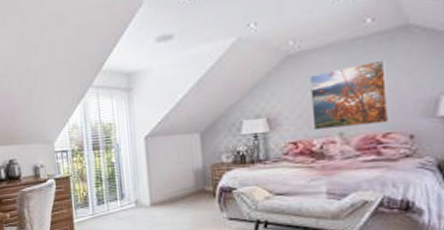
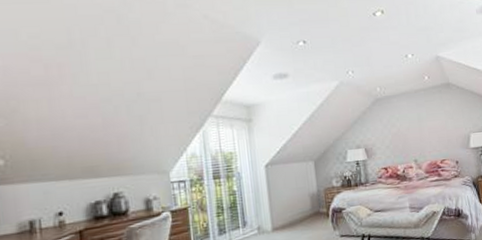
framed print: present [310,59,390,131] -> none [392,106,444,159]

